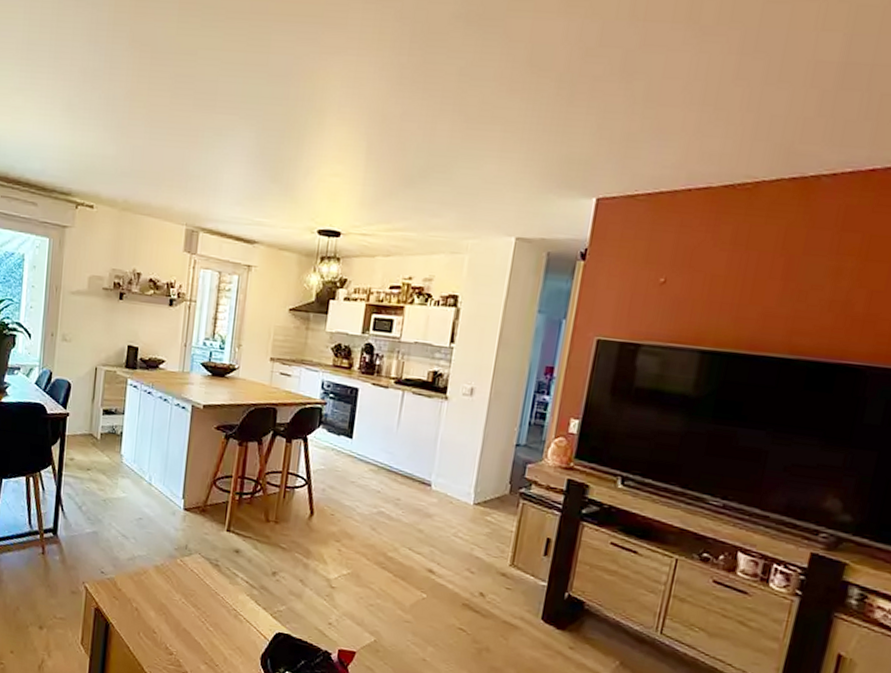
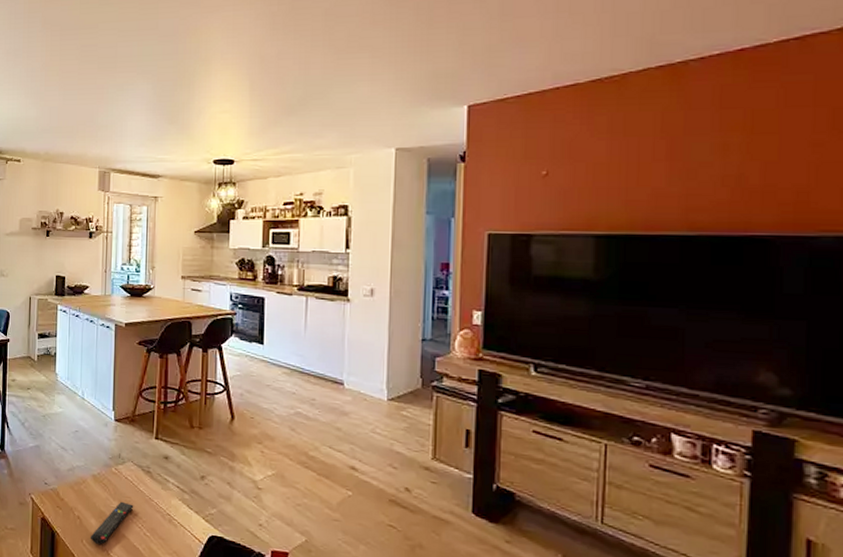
remote control: none [147,594,198,638] -> present [90,501,134,545]

